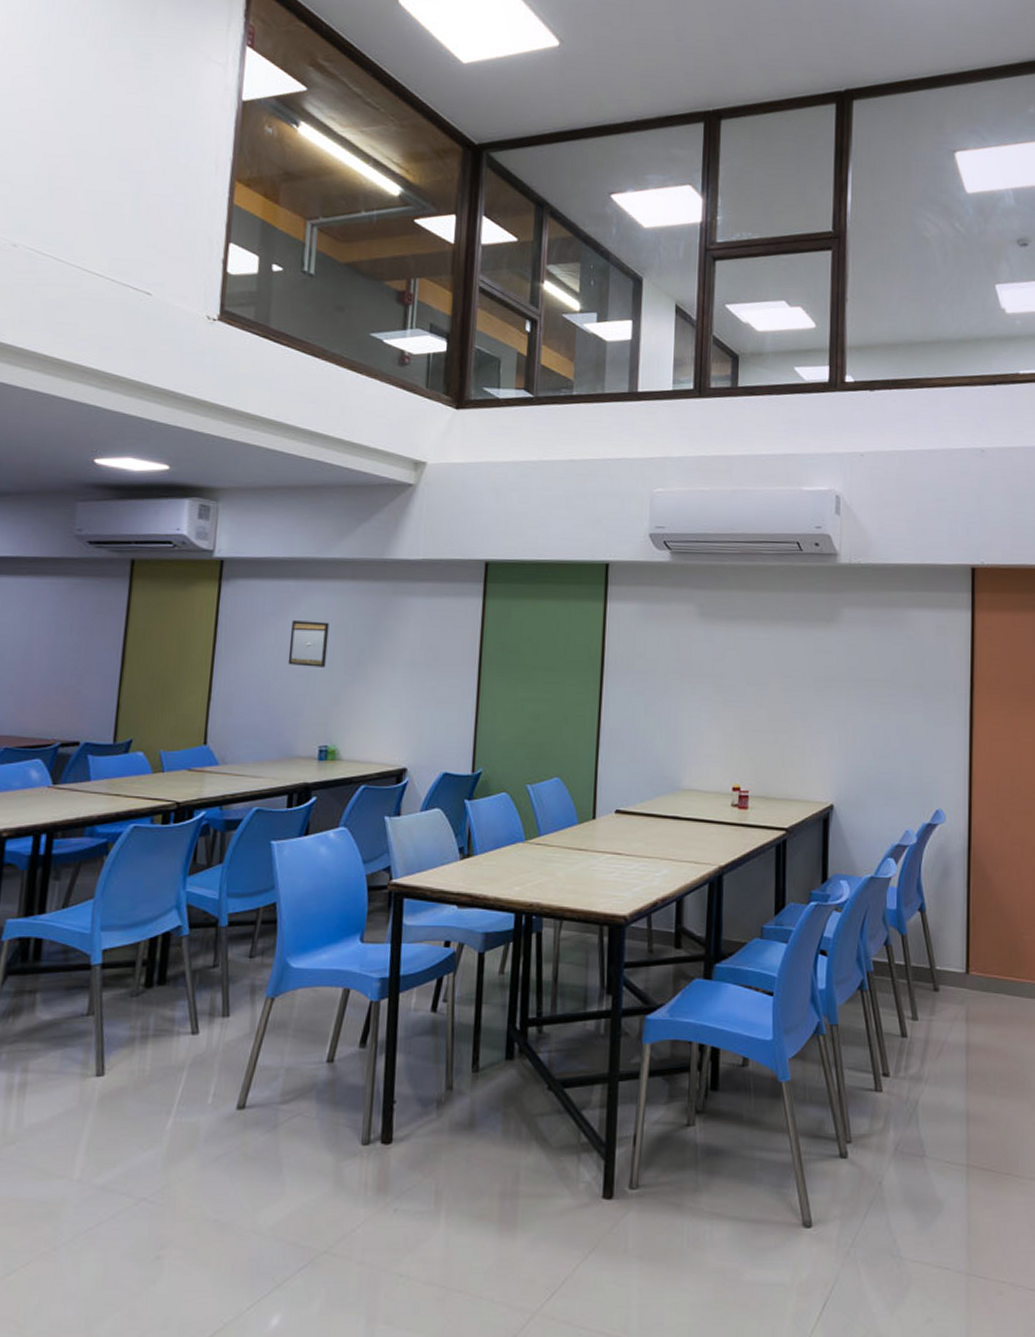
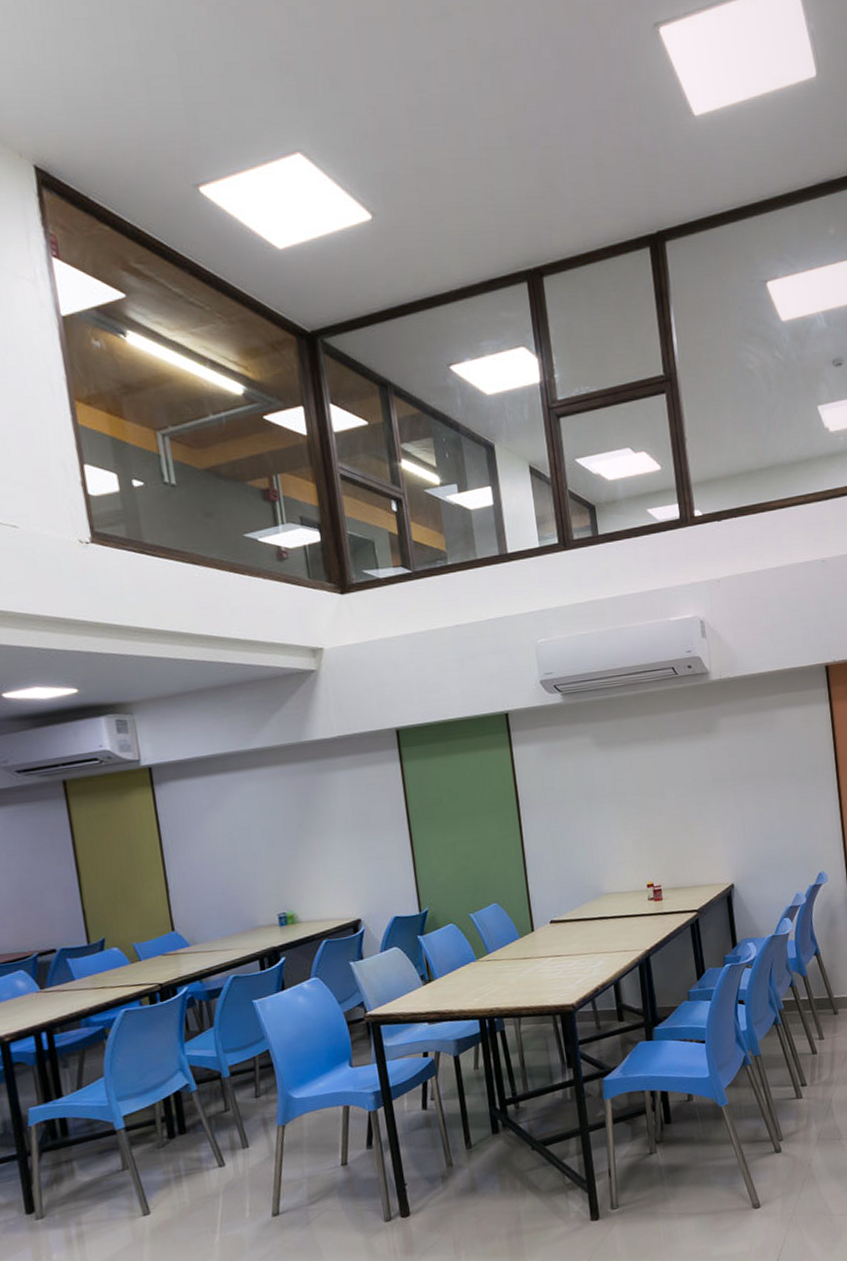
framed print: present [287,620,329,668] -> none [229,806,269,850]

